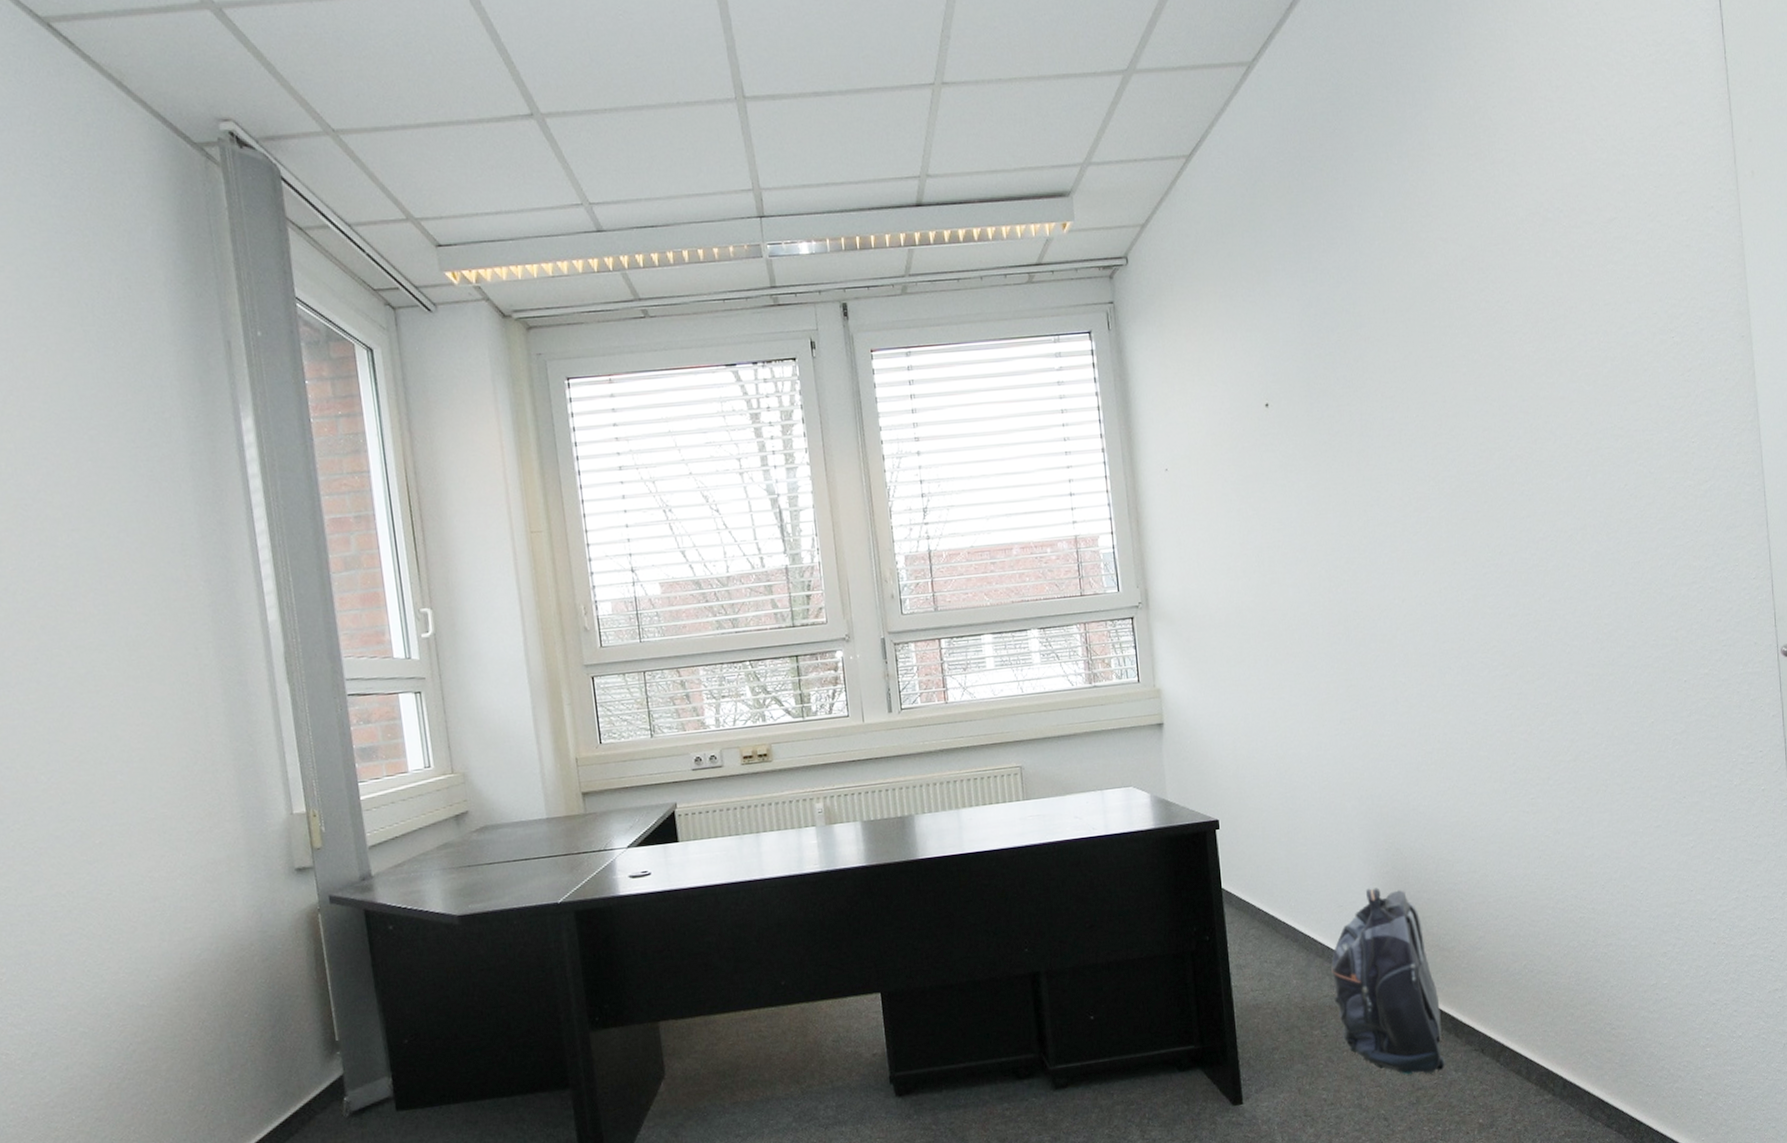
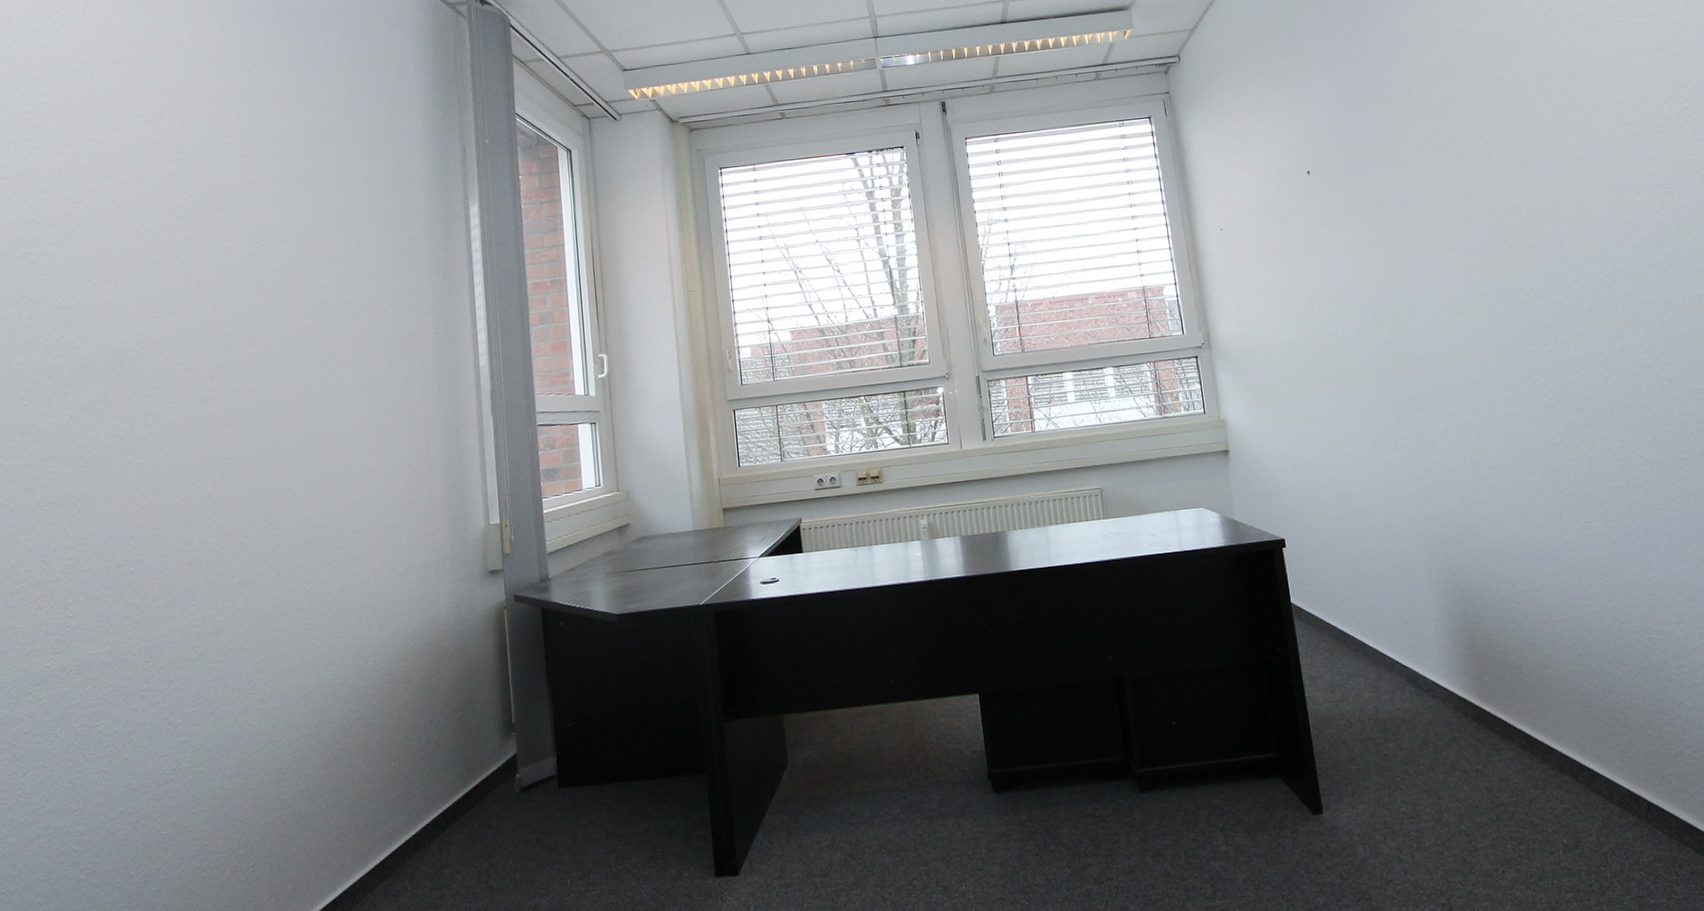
backpack: present [1331,887,1445,1075] -> none [1401,605,1523,791]

